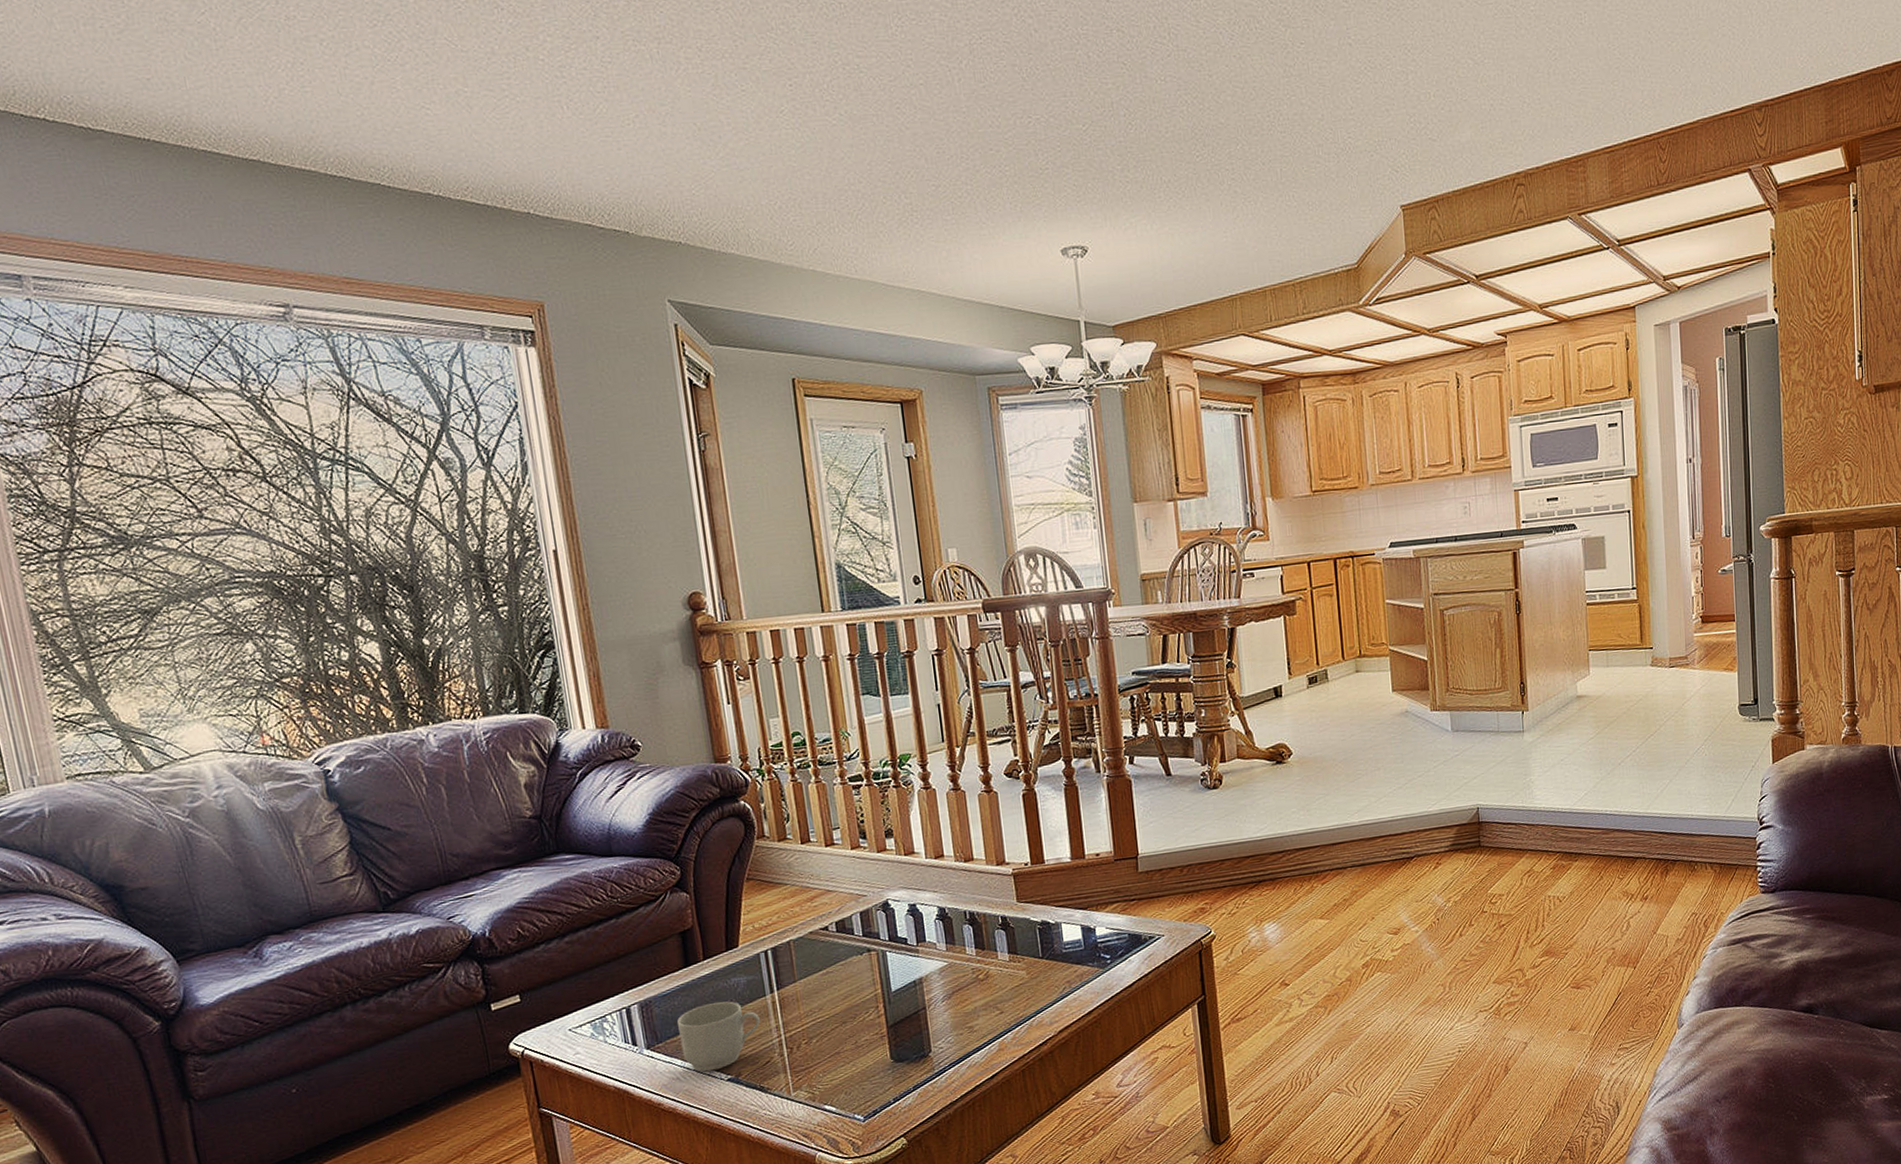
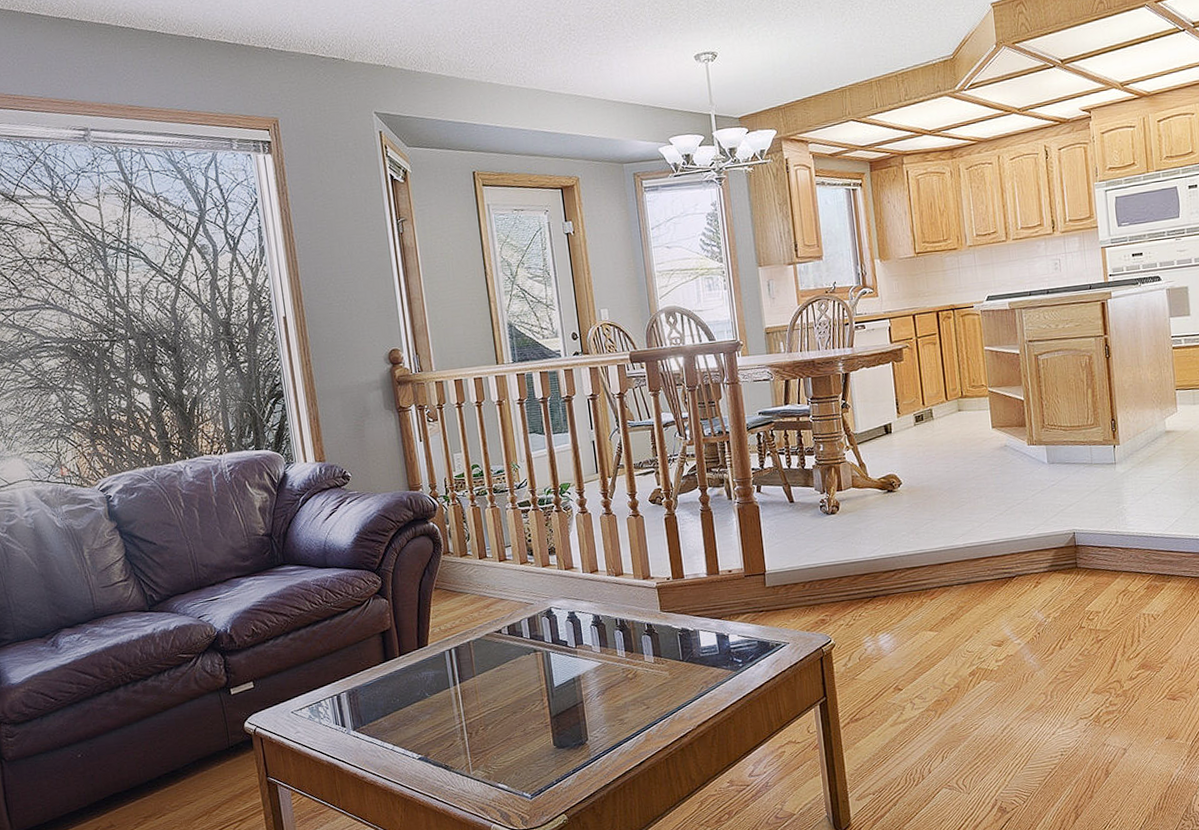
mug: present [677,1001,760,1072] -> none [378,692,445,751]

